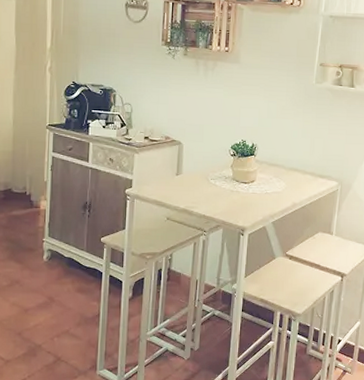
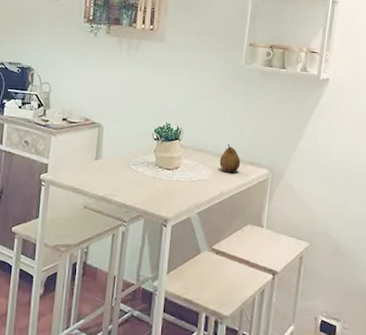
fruit: none [292,159,312,186] -> present [219,144,241,173]

